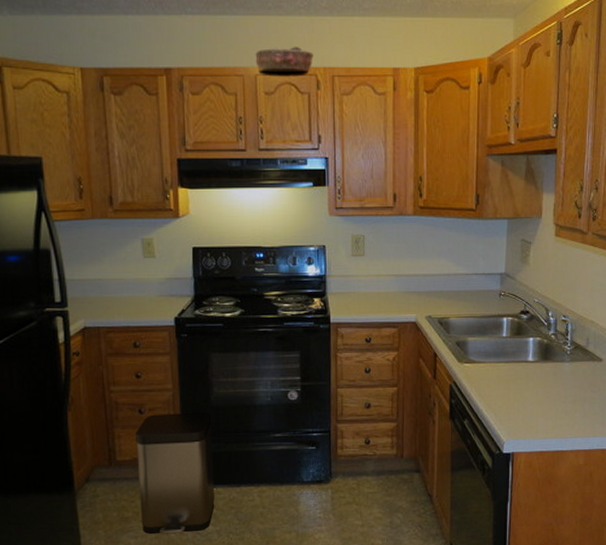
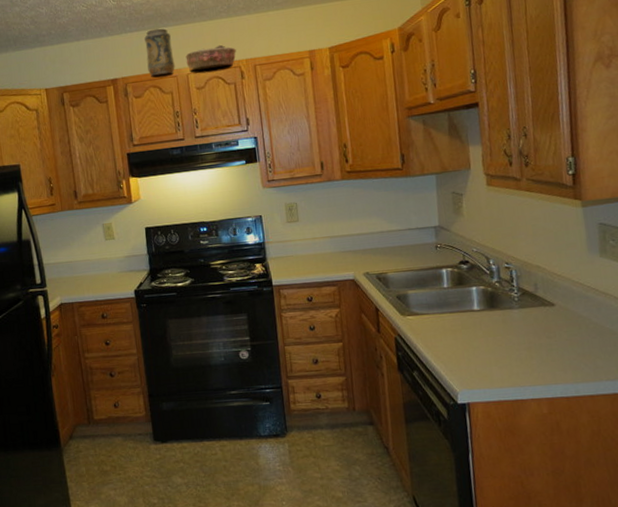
pedal bin: present [136,412,215,534] -> none [108,373,182,486]
decorative vase: none [208,15,242,75] -> present [144,28,175,79]

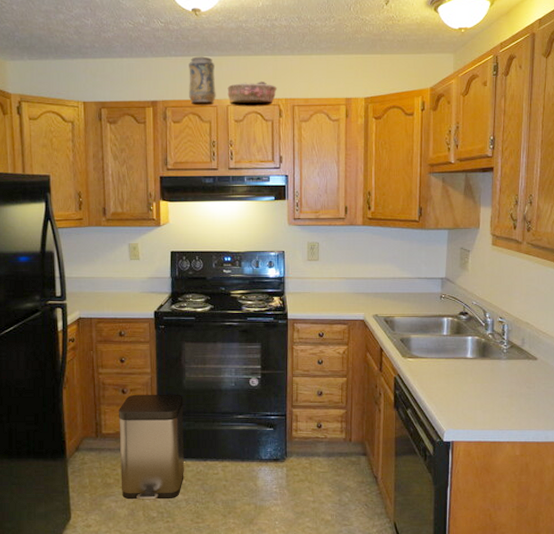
pedal bin: none [108,373,182,486] -> present [119,394,184,500]

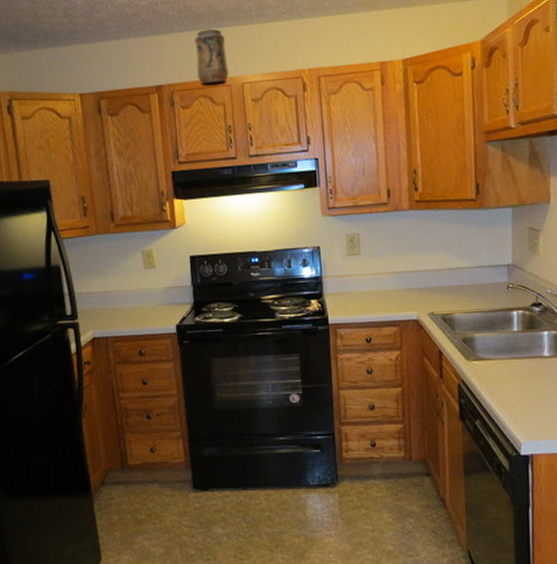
pedal bin: present [119,394,184,500] -> none [145,416,223,536]
decorative basket: present [227,81,277,107] -> none [241,51,299,84]

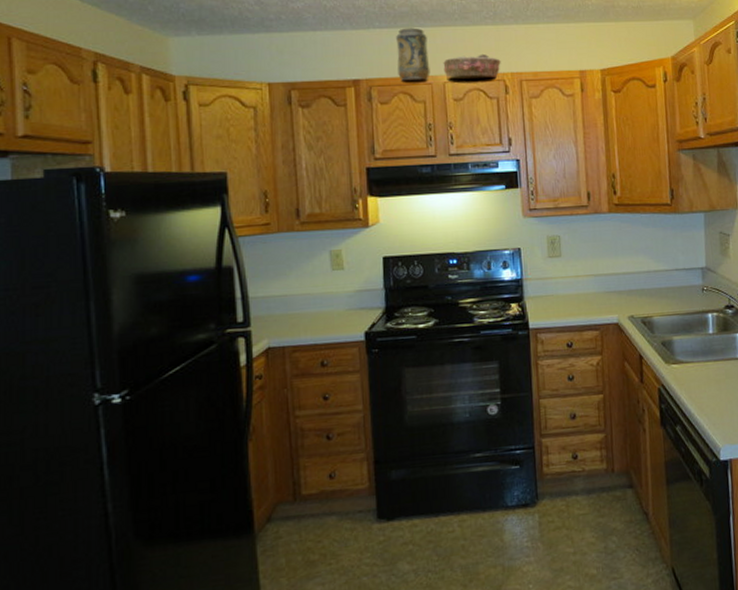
decorative basket: none [241,51,299,84] -> present [443,53,501,84]

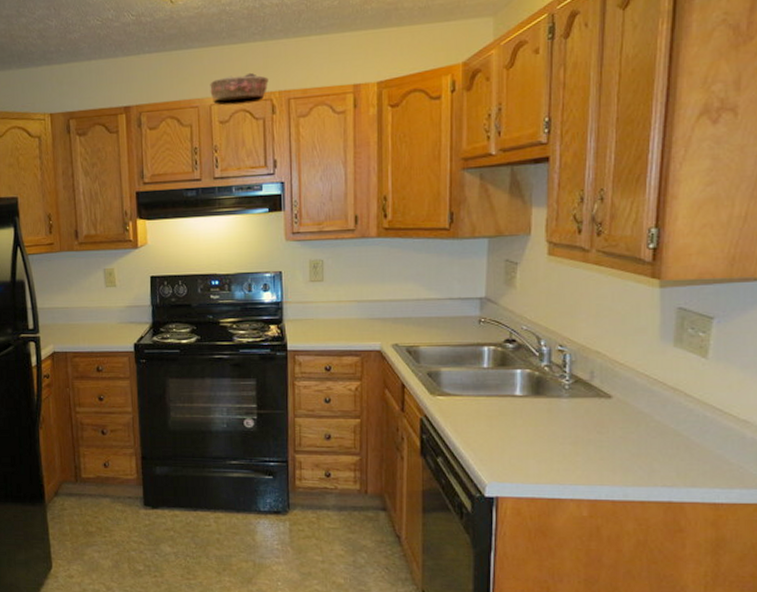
decorative vase: present [396,27,430,84] -> none [165,49,197,109]

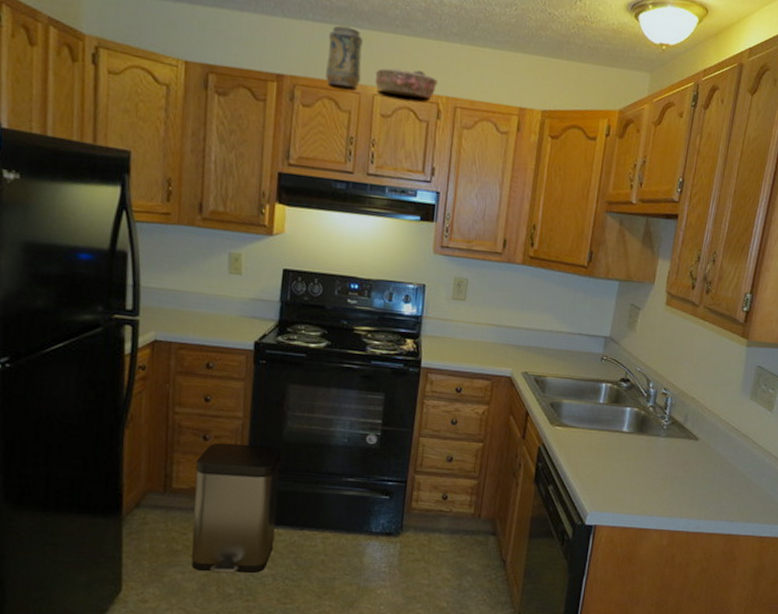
pedal bin: none [99,435,172,551] -> present [191,442,282,573]
decorative vase: none [165,49,197,109] -> present [326,25,363,92]

